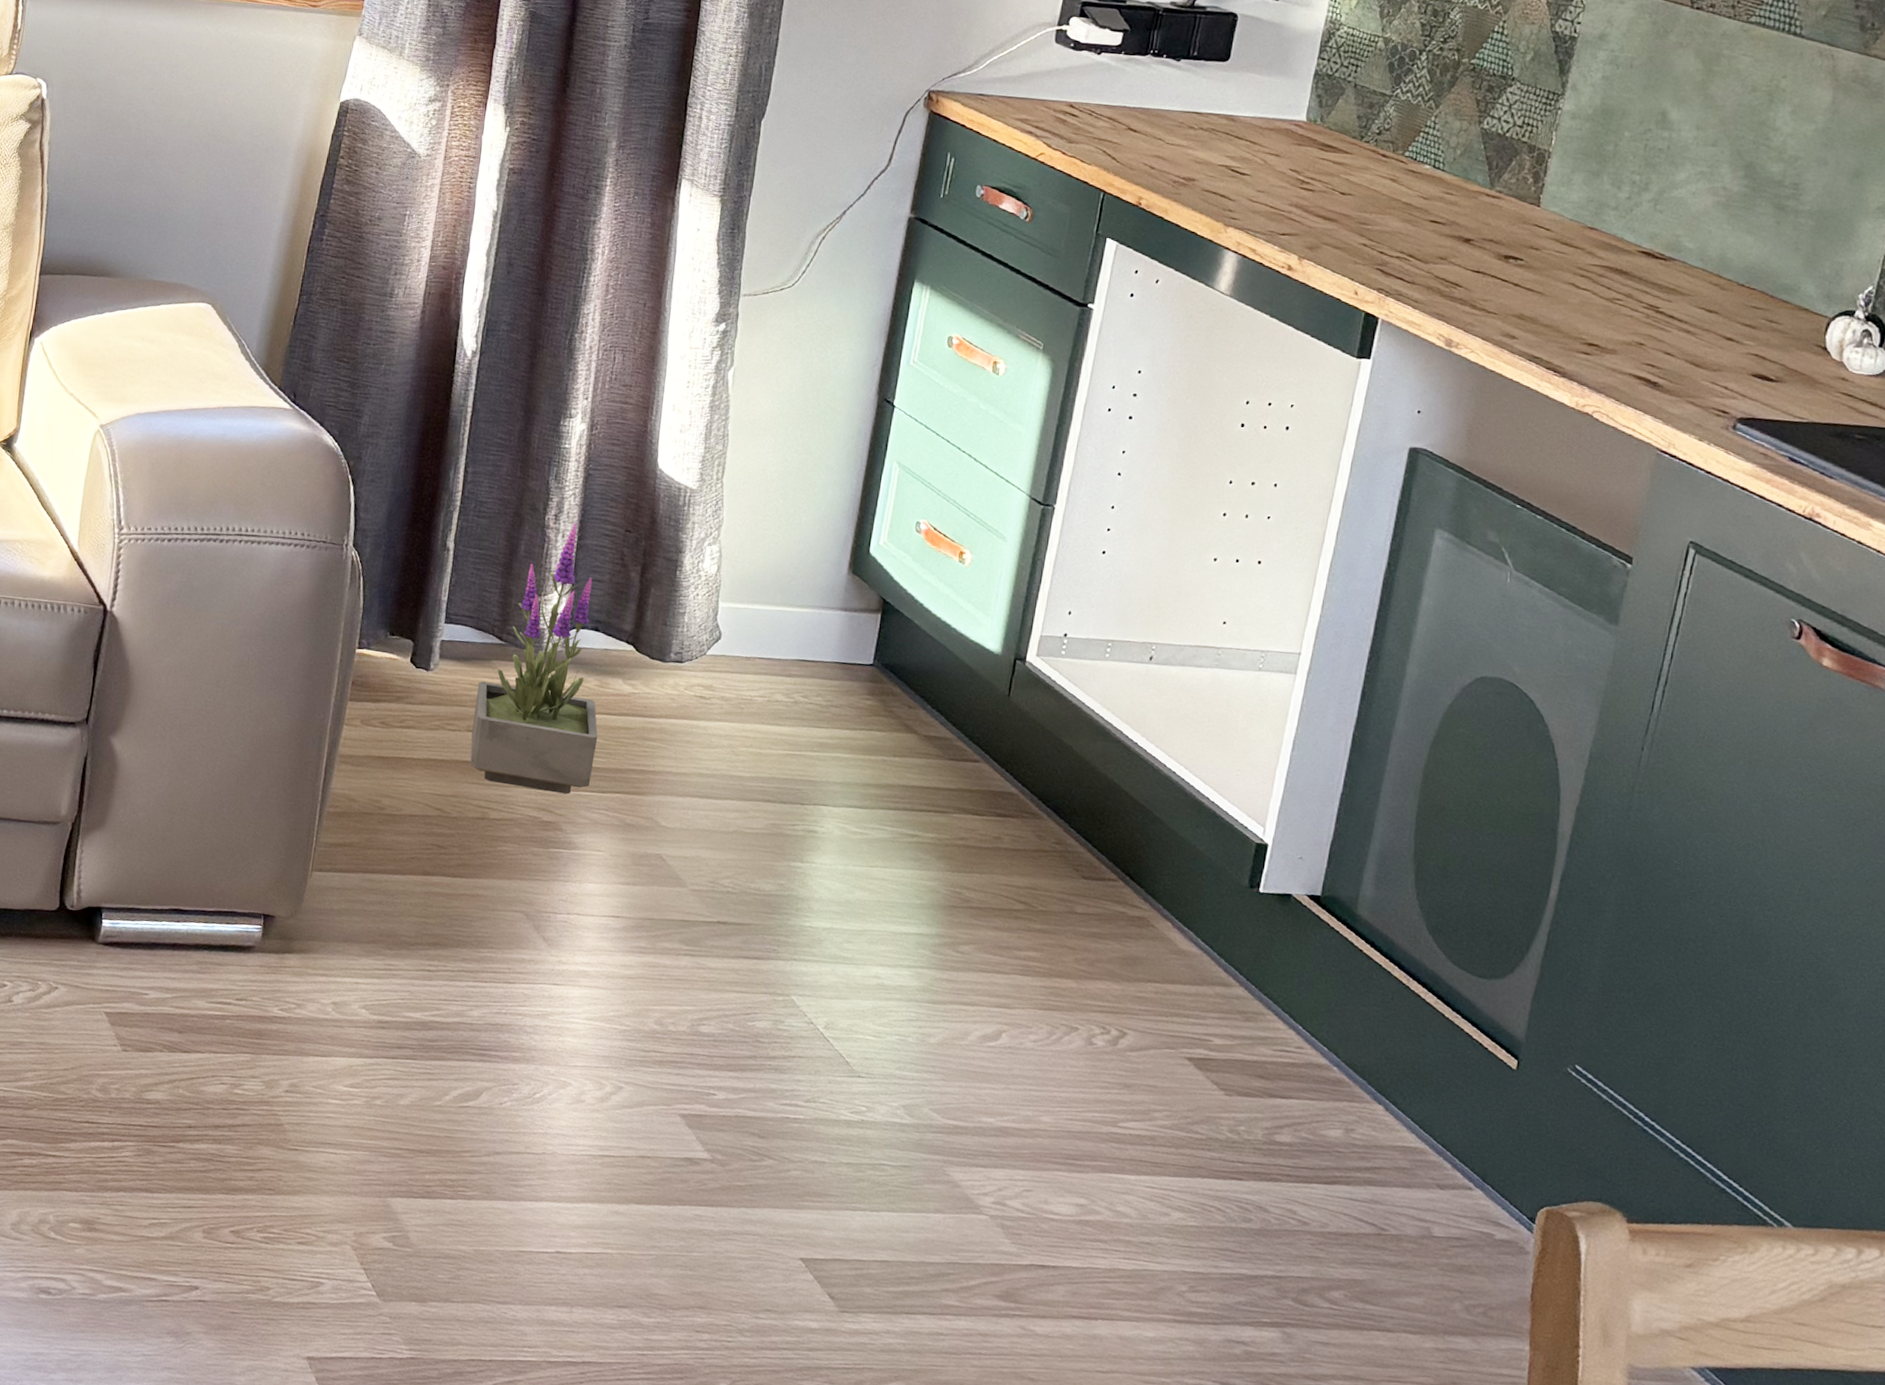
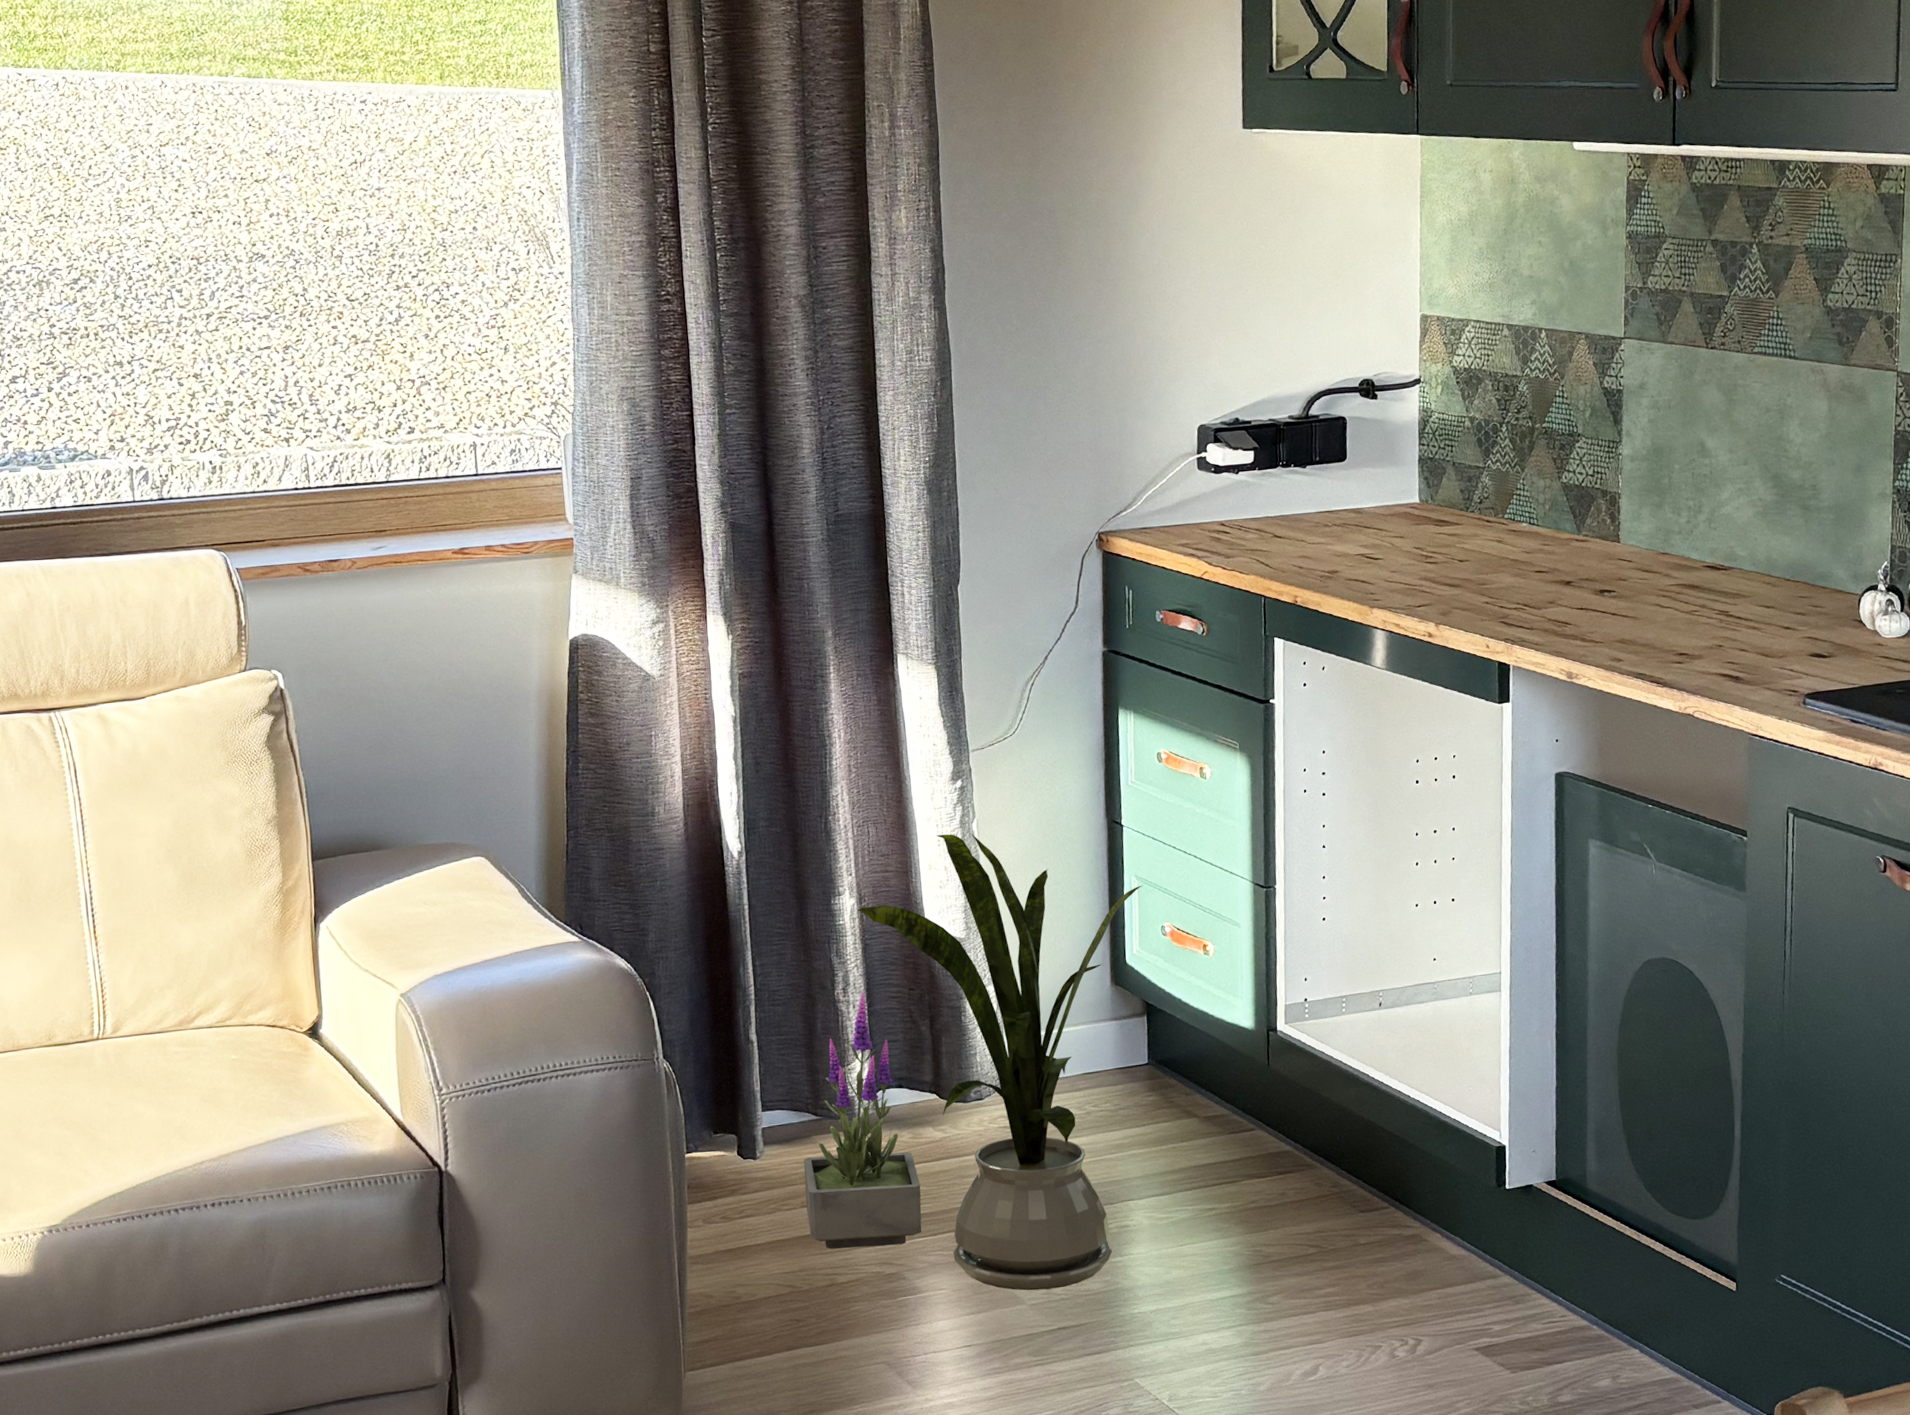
house plant: none [585,376,905,880] -> present [856,833,1144,1291]

